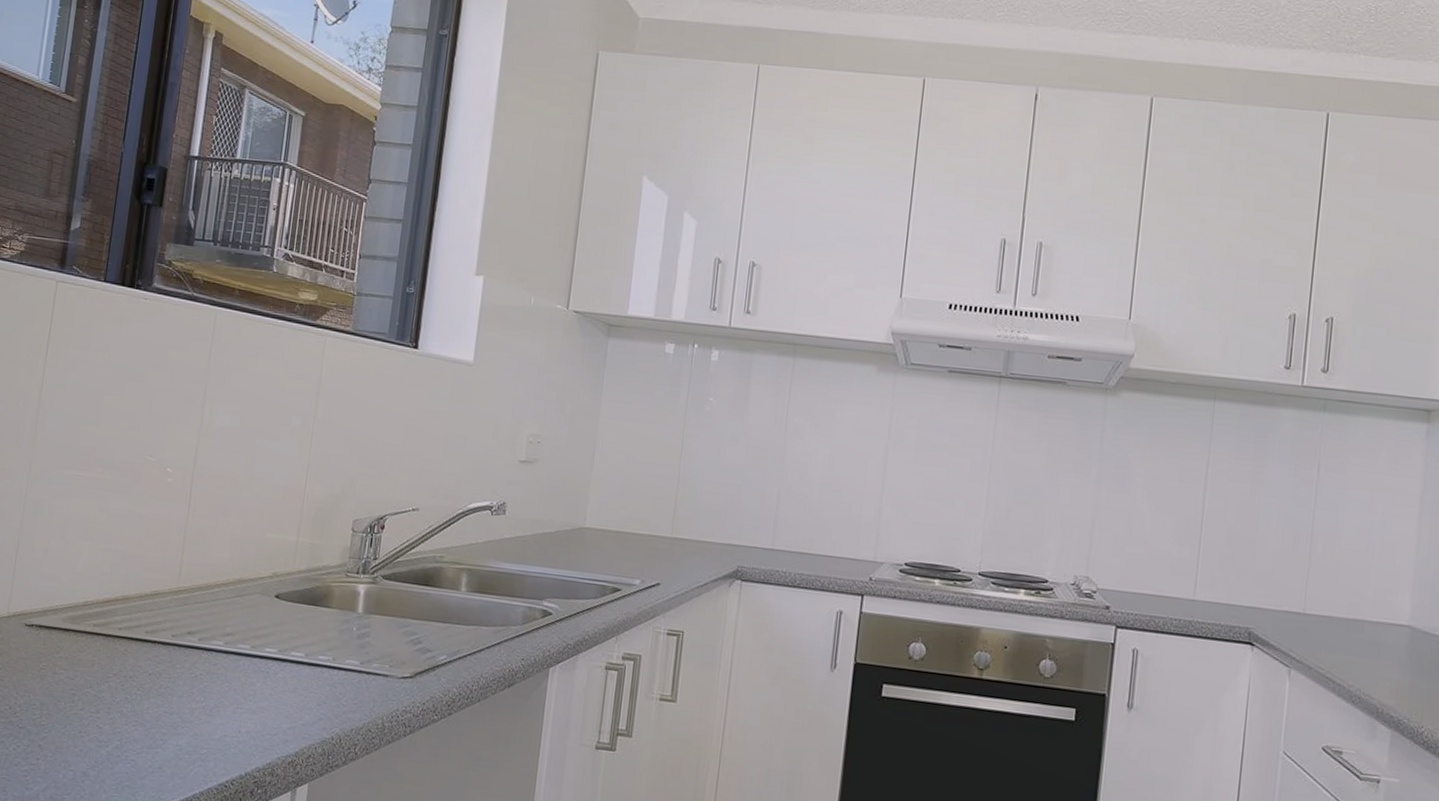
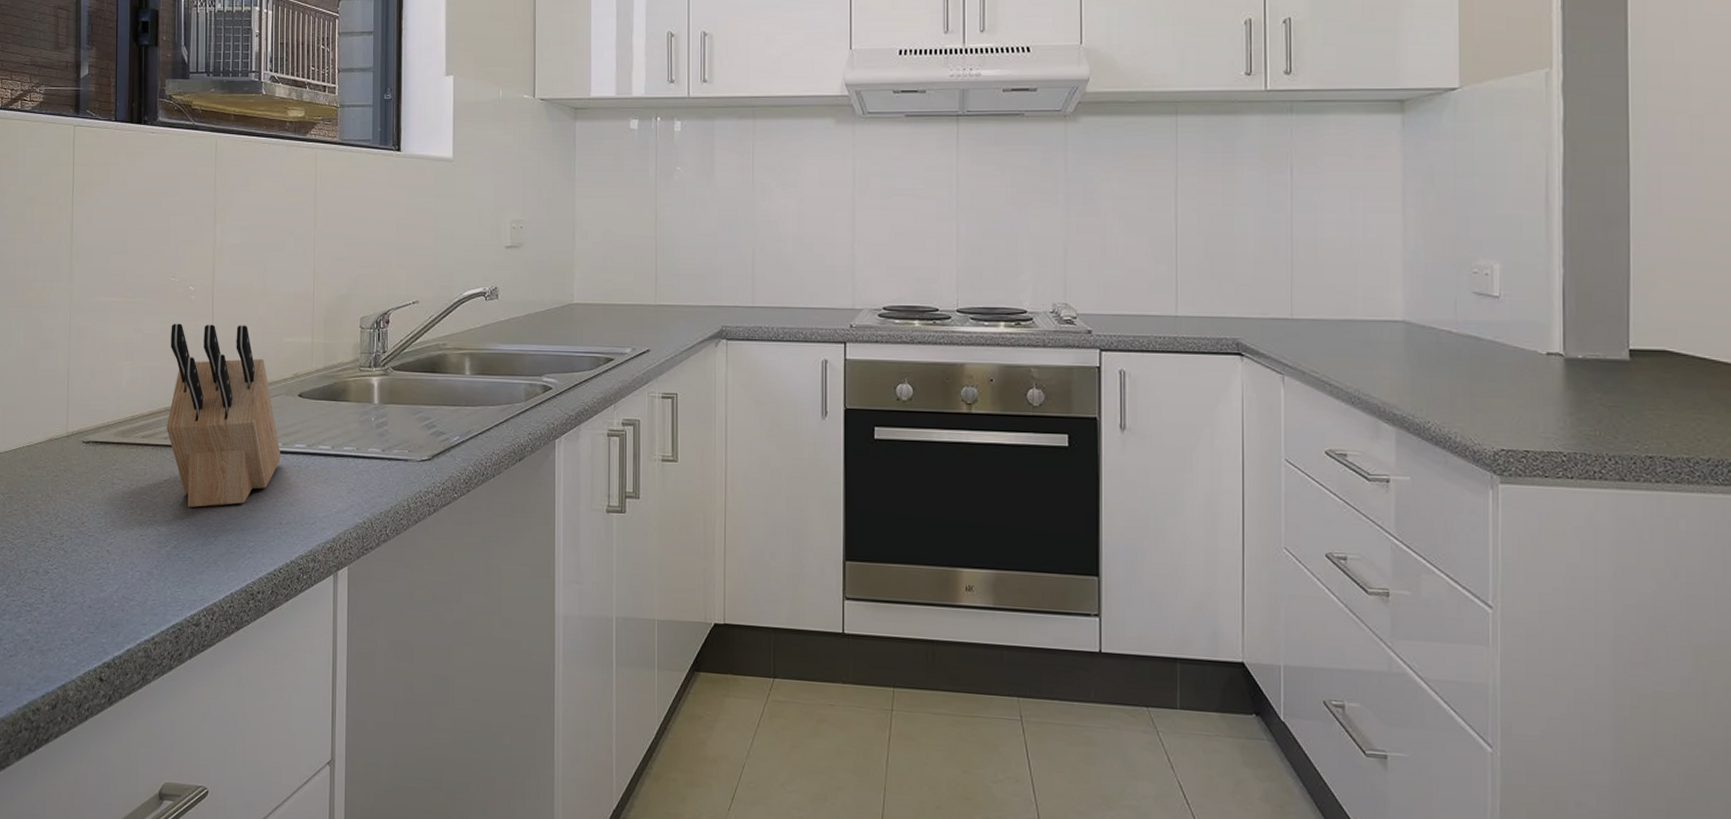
knife block: none [123,505,248,708] -> present [167,323,280,508]

